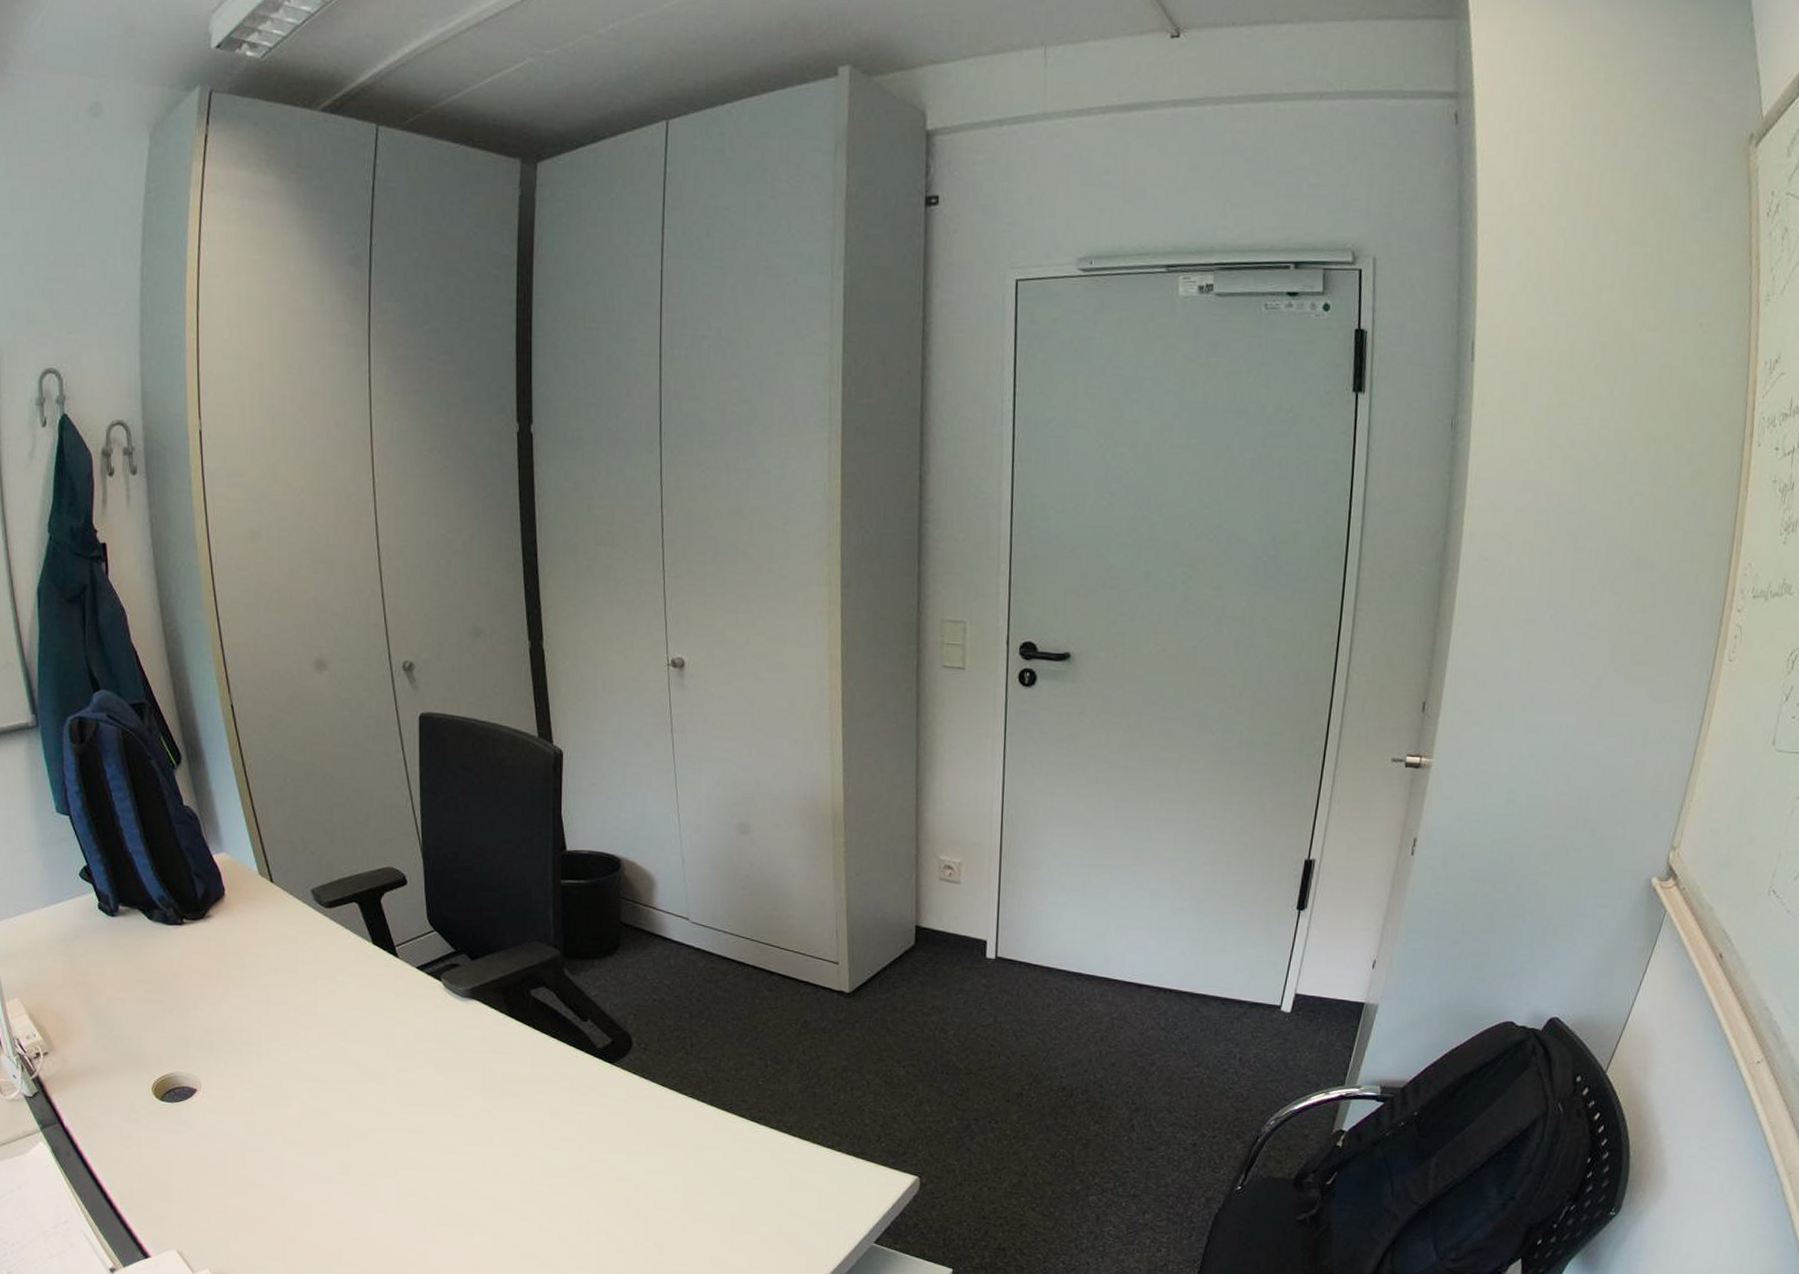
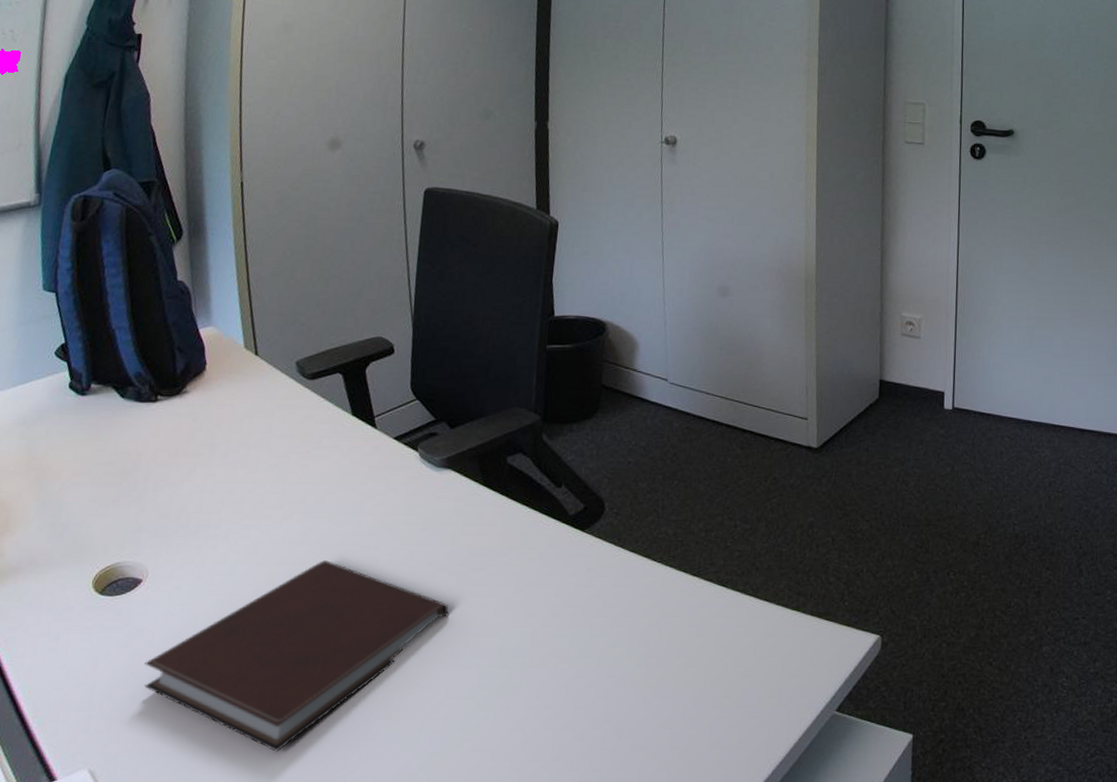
notebook: none [211,1080,487,1247] -> present [144,560,449,753]

